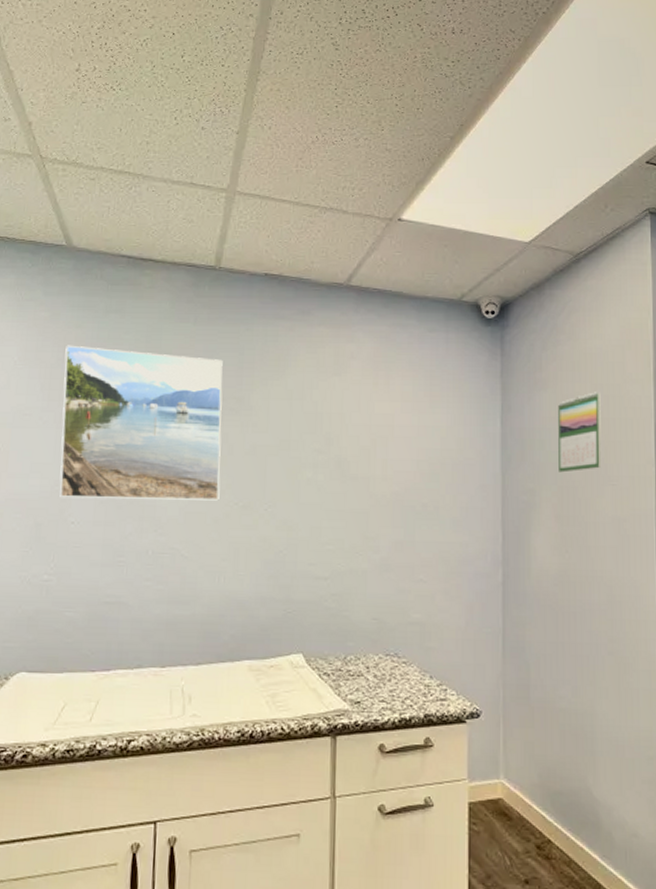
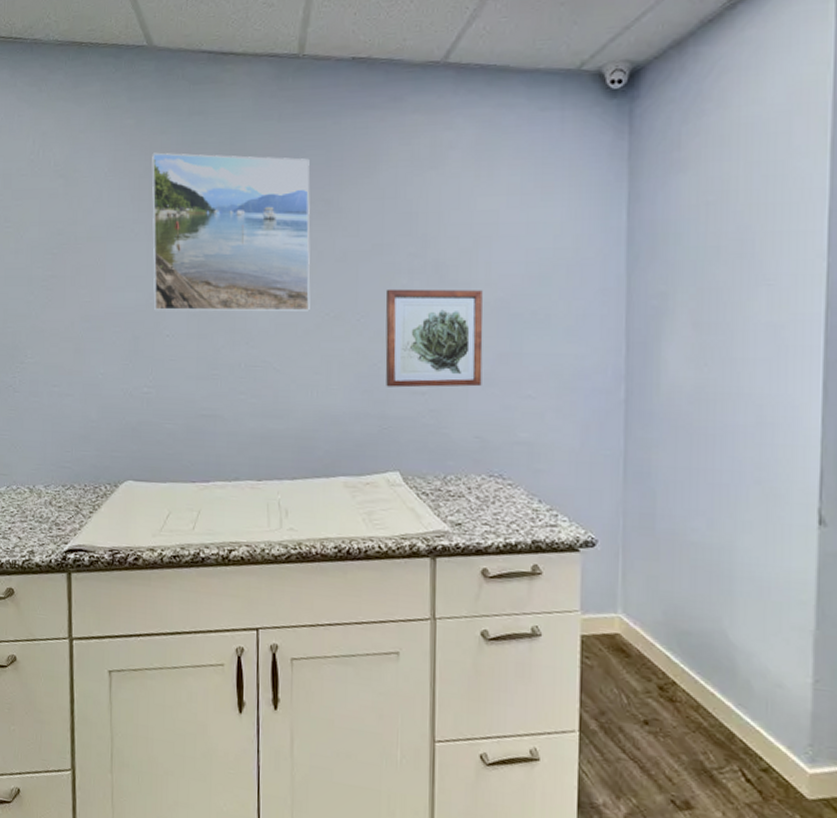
wall art: none [290,481,380,573] -> present [385,289,483,388]
calendar: present [558,392,602,473] -> none [699,171,757,272]

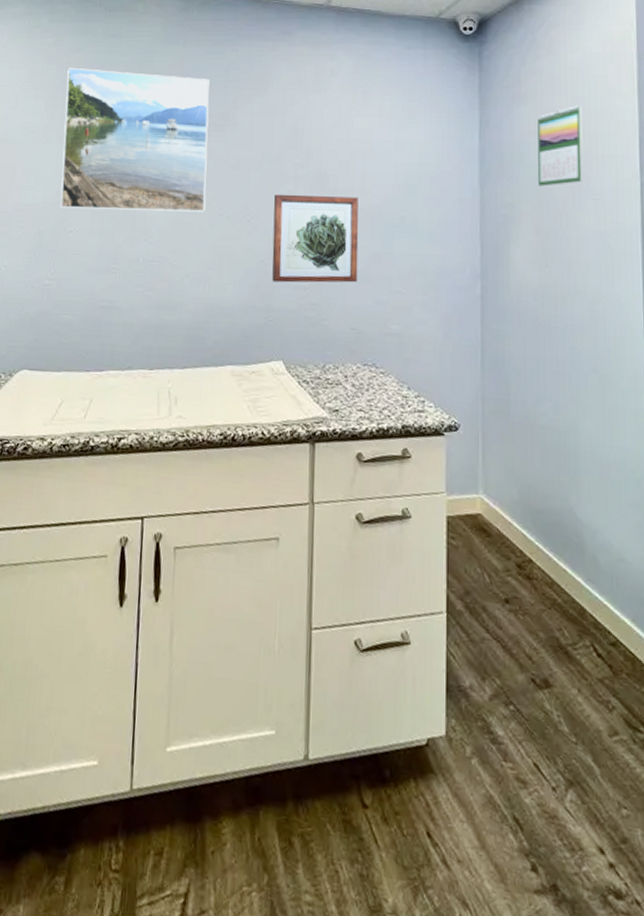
calendar: none [699,171,757,272] -> present [538,105,583,187]

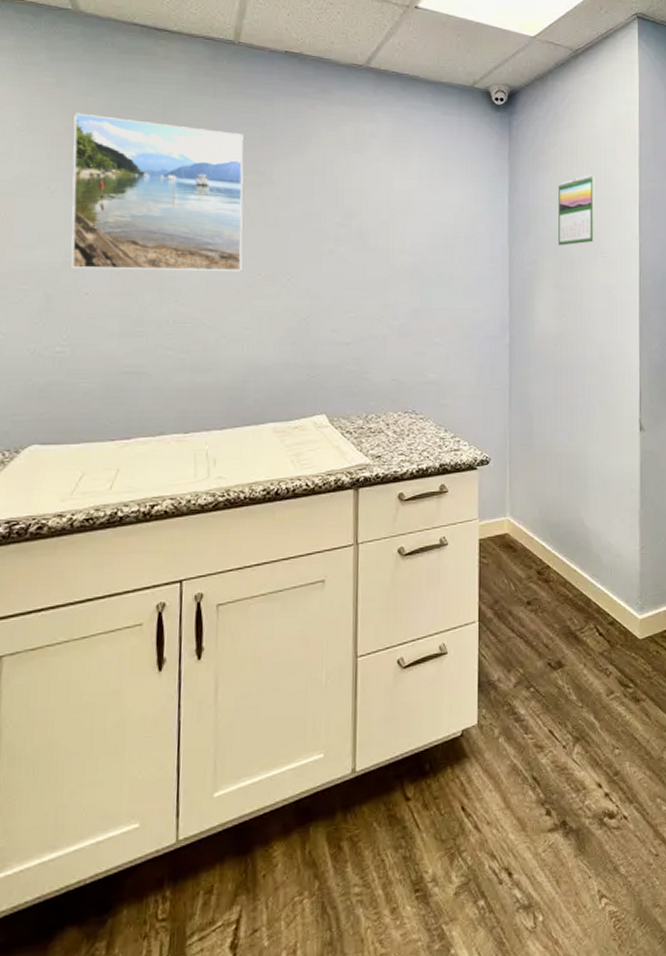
wall art: present [272,194,359,283] -> none [313,252,399,339]

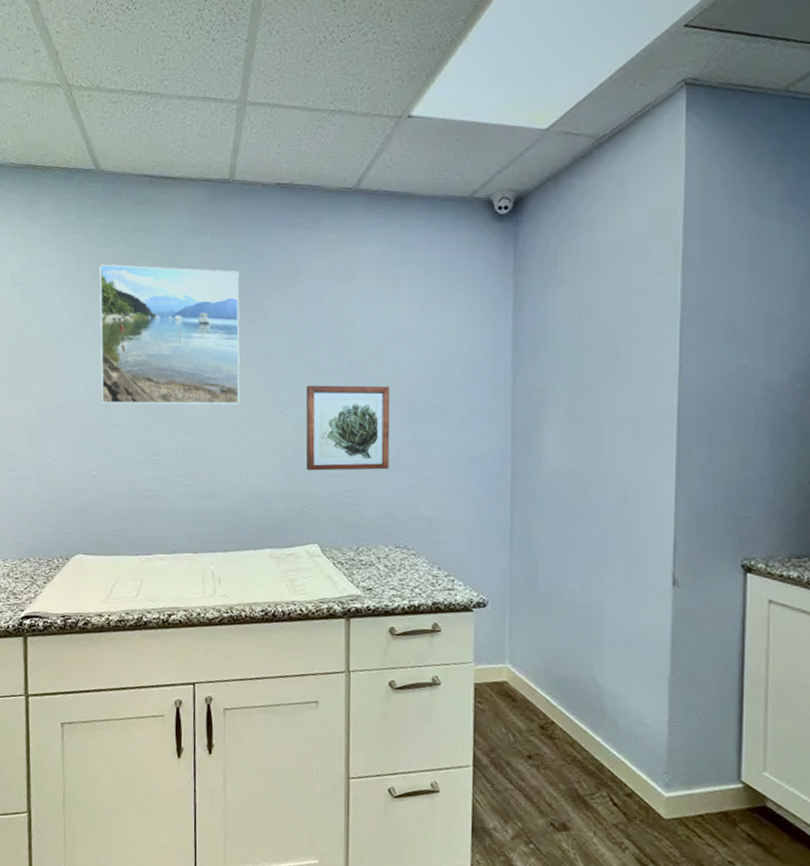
wall art: none [313,252,399,339] -> present [305,385,390,471]
calendar: present [558,175,595,246] -> none [573,286,621,371]

